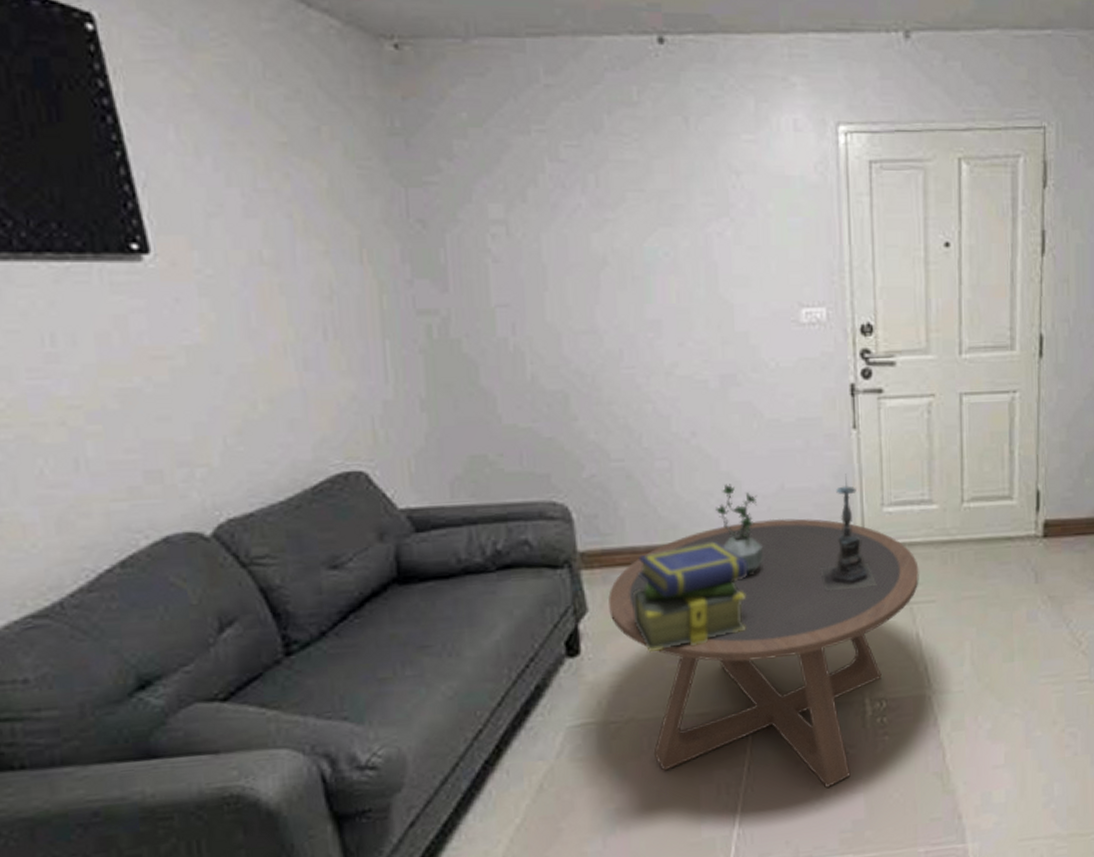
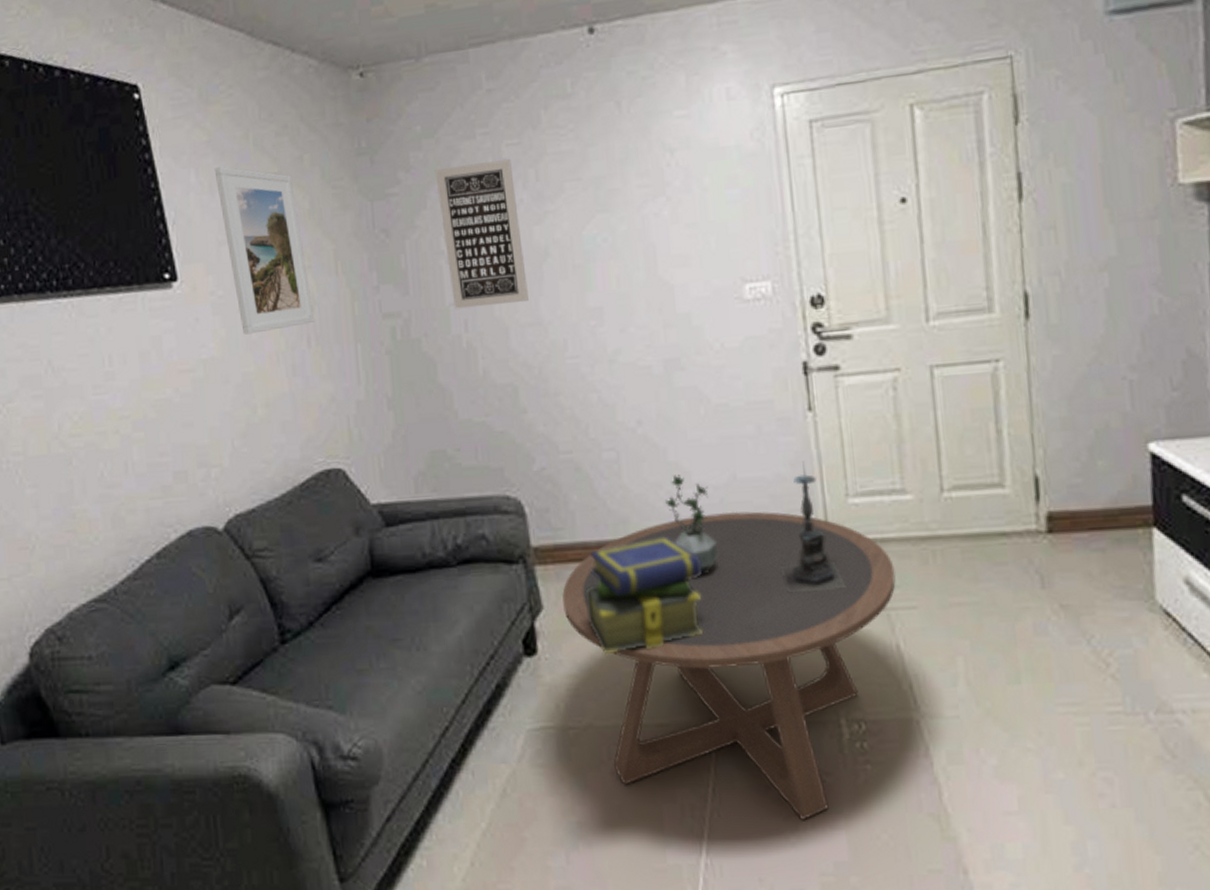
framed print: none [201,126,333,321] -> present [214,166,315,335]
wall art: none [482,161,583,311] -> present [434,159,529,309]

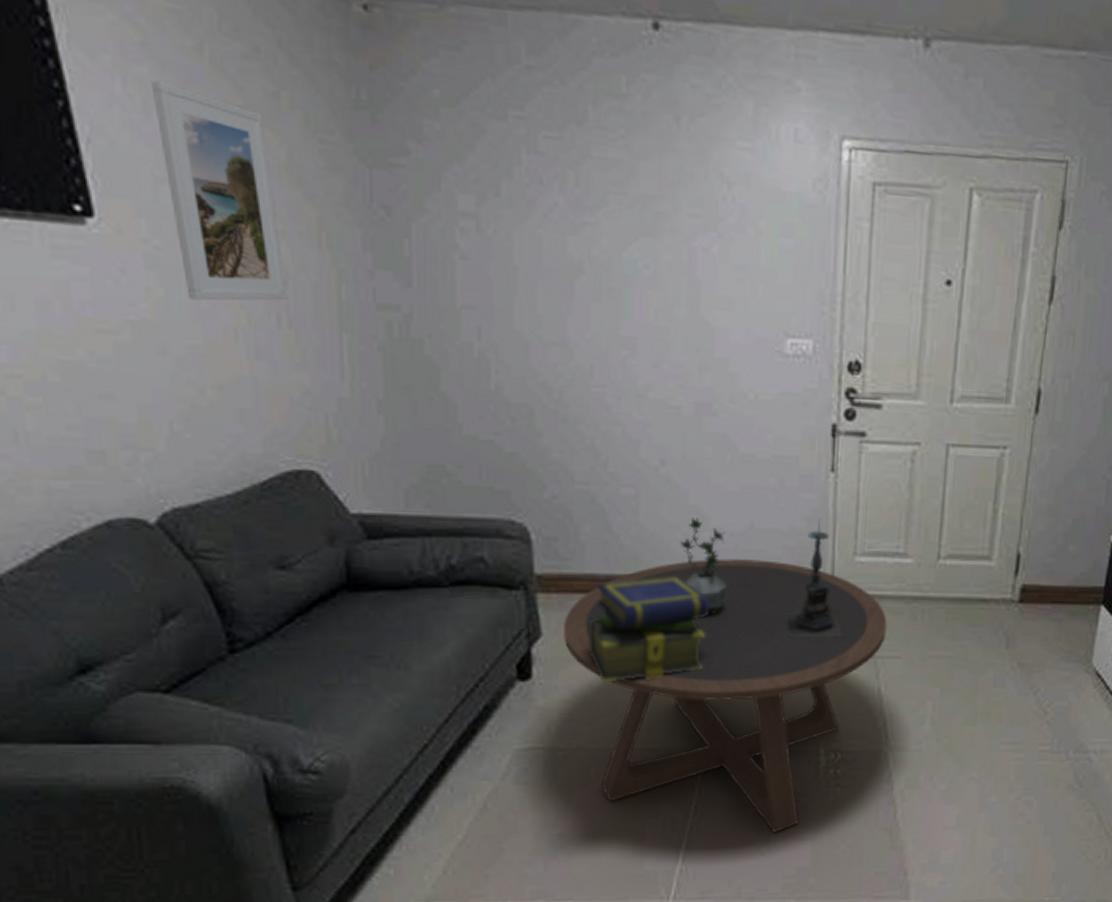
wall art: present [434,159,529,309] -> none [454,147,555,319]

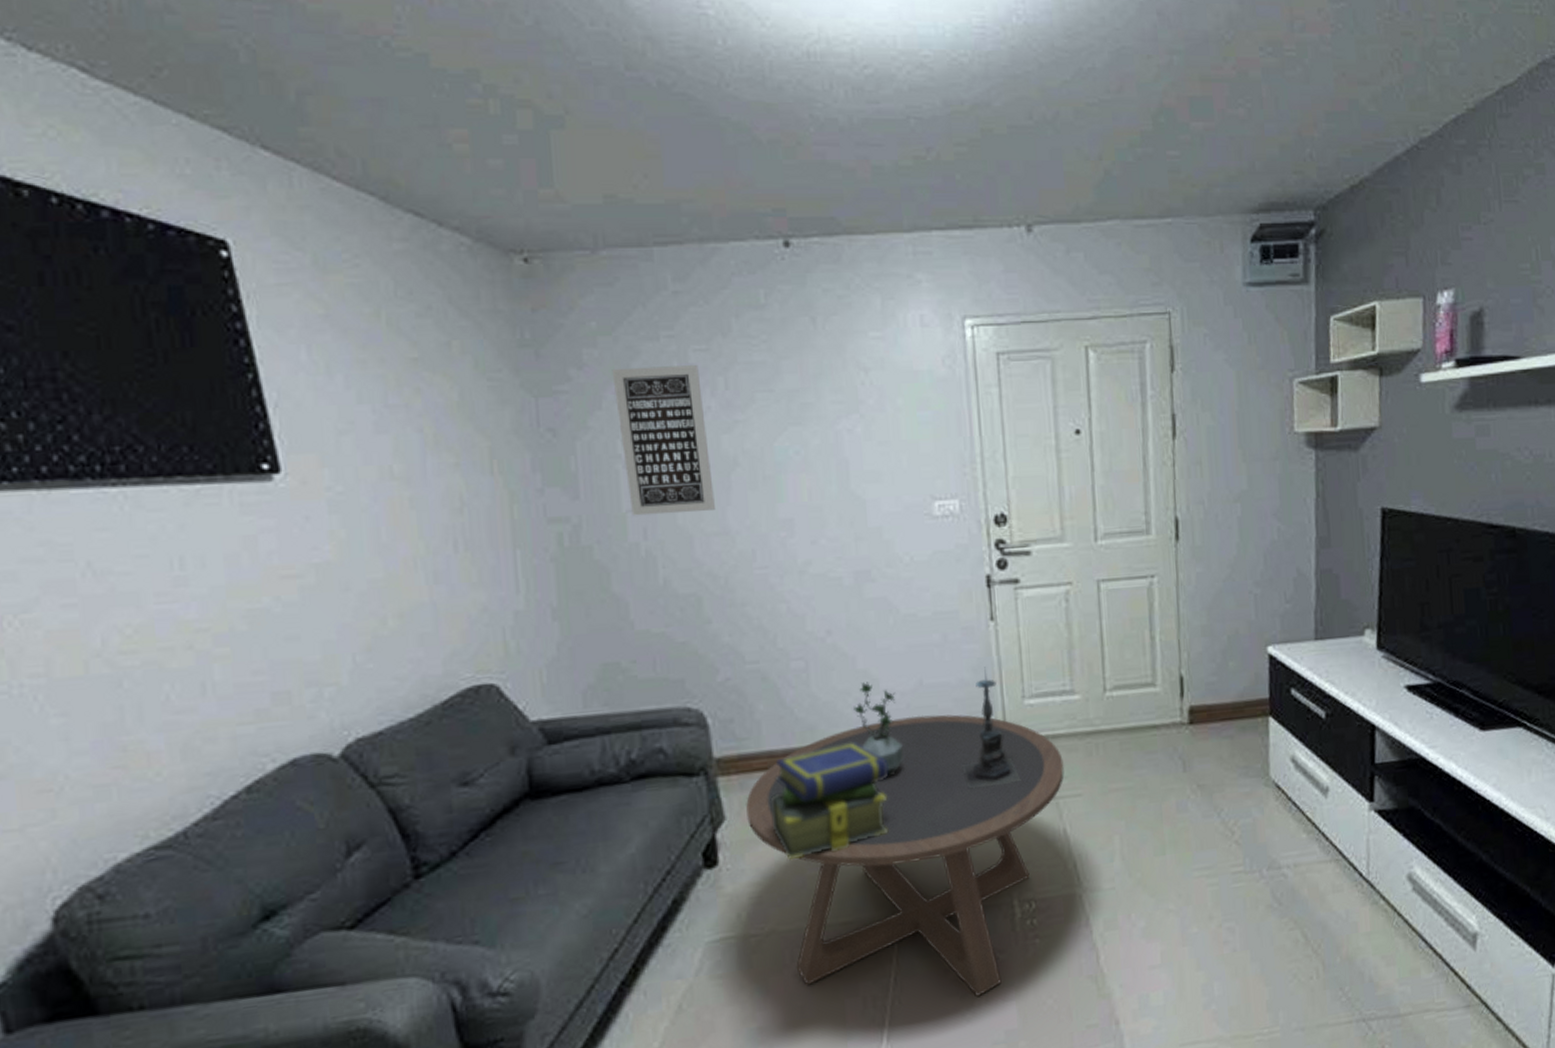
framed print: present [151,79,288,301] -> none [333,345,464,537]
wall art: none [454,147,555,319] -> present [611,365,715,516]

